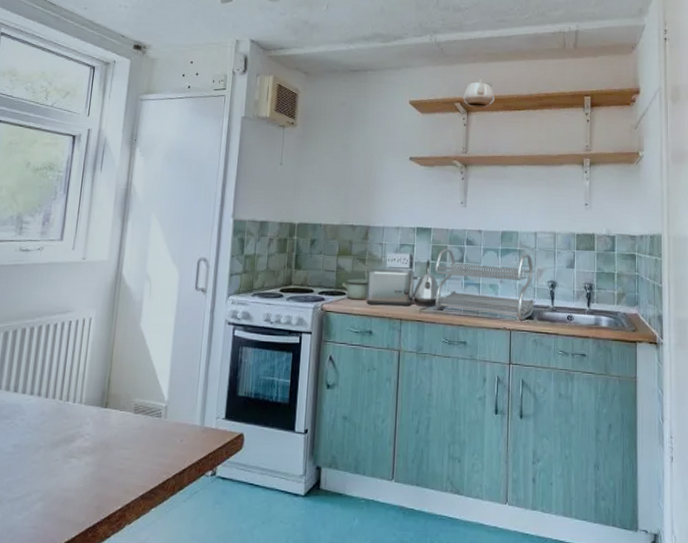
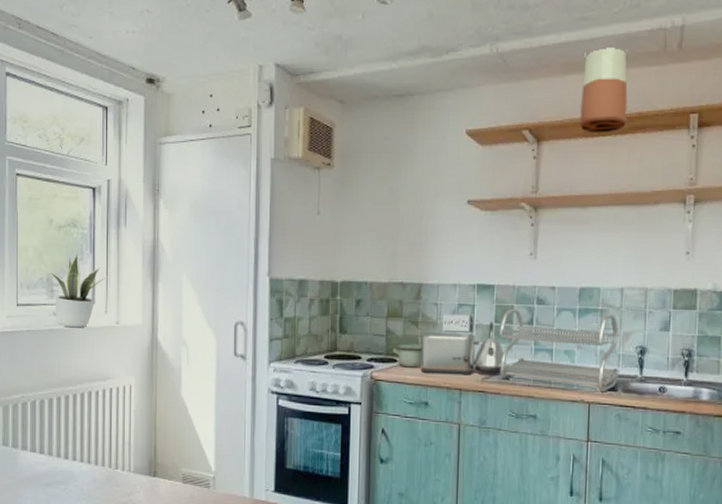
potted plant: none [21,194,76,263] -> present [50,254,105,328]
teapot: present [463,77,494,108] -> none [532,95,572,136]
vase: none [501,43,537,108] -> present [580,48,628,133]

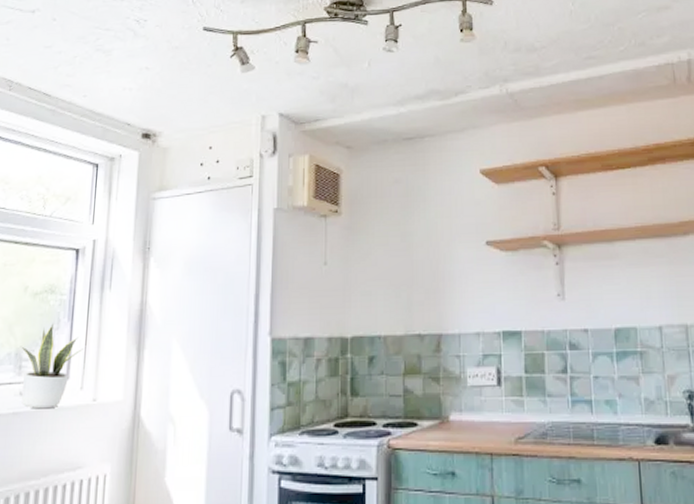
saucepan: present [393,344,422,368] -> none [412,403,446,432]
toaster: present [420,332,481,376] -> none [444,388,511,438]
kettle: present [473,321,507,376] -> none [504,372,542,435]
dish rack: present [497,308,620,392] -> none [528,355,669,447]
vase: present [580,48,628,133] -> none [595,83,645,167]

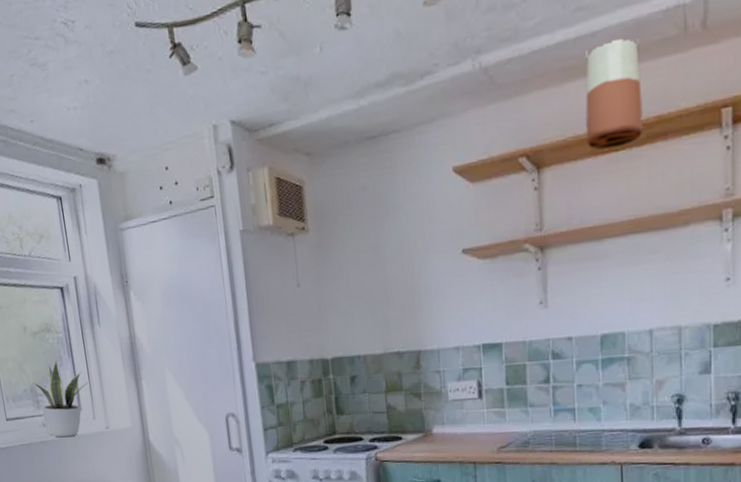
vase: none [595,83,645,167] -> present [585,39,643,150]

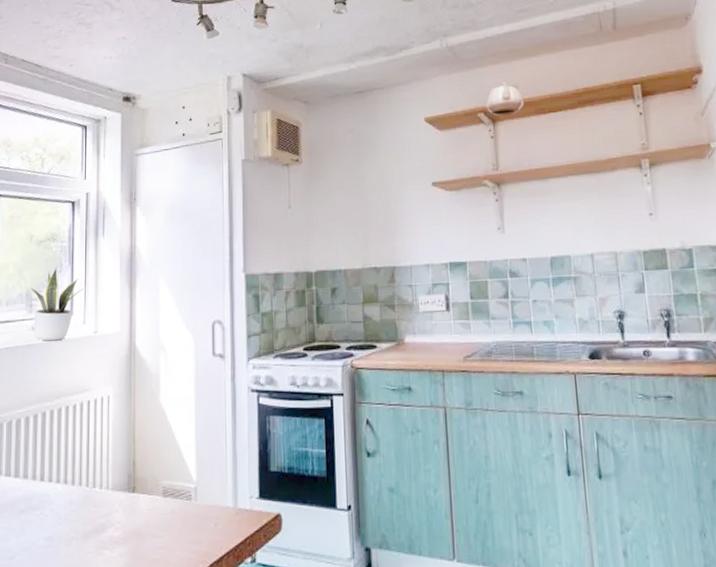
teapot: none [529,109,577,160] -> present [486,79,524,116]
vase: present [585,39,643,150] -> none [527,33,575,111]

